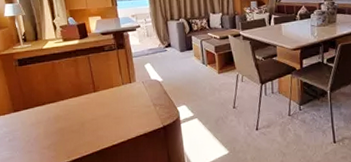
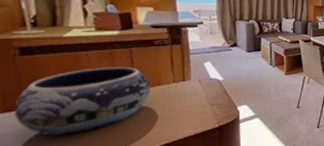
decorative bowl: none [20,71,107,132] -> present [13,66,151,137]

